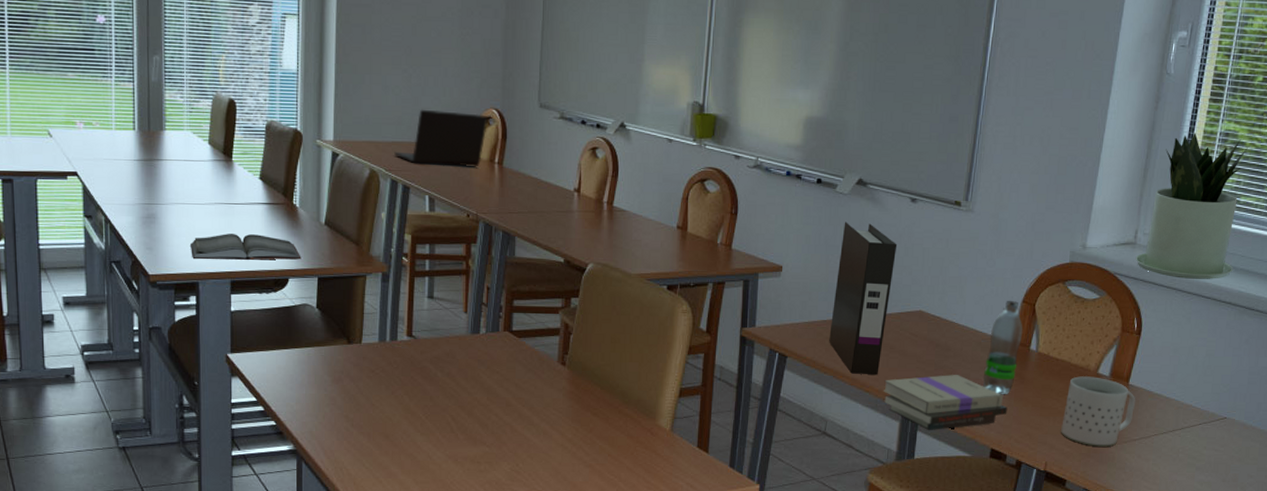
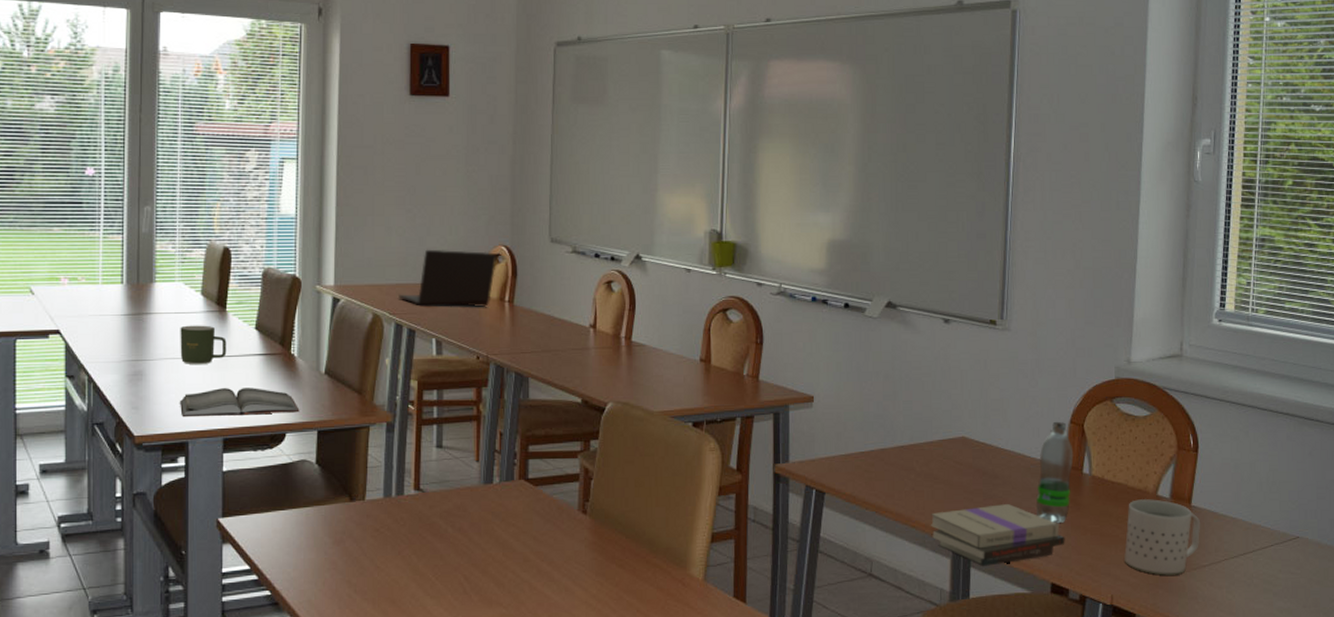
mug: none [189,173,233,210] -> present [180,325,227,364]
binder: present [829,221,898,374] -> none [868,346,934,508]
planter: present [1135,133,1248,279] -> none [1183,240,1287,390]

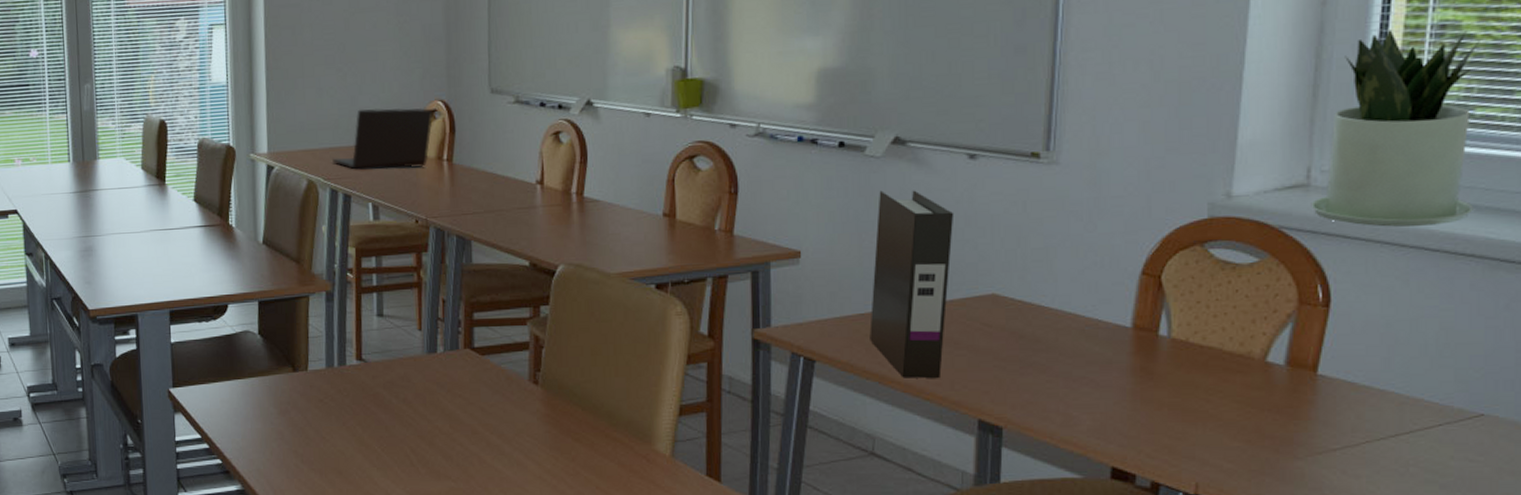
mug: present [180,325,227,364] -> none [124,199,168,239]
hardback book: present [180,388,300,418] -> none [128,259,240,291]
binder: none [868,346,934,508] -> present [869,190,955,378]
books: present [930,504,1065,567] -> none [949,373,1132,447]
bottle: present [1035,421,1074,524] -> none [1091,272,1146,397]
mug: present [1123,499,1201,576] -> none [1214,366,1331,460]
planter: none [1183,240,1287,390] -> present [1310,30,1480,227]

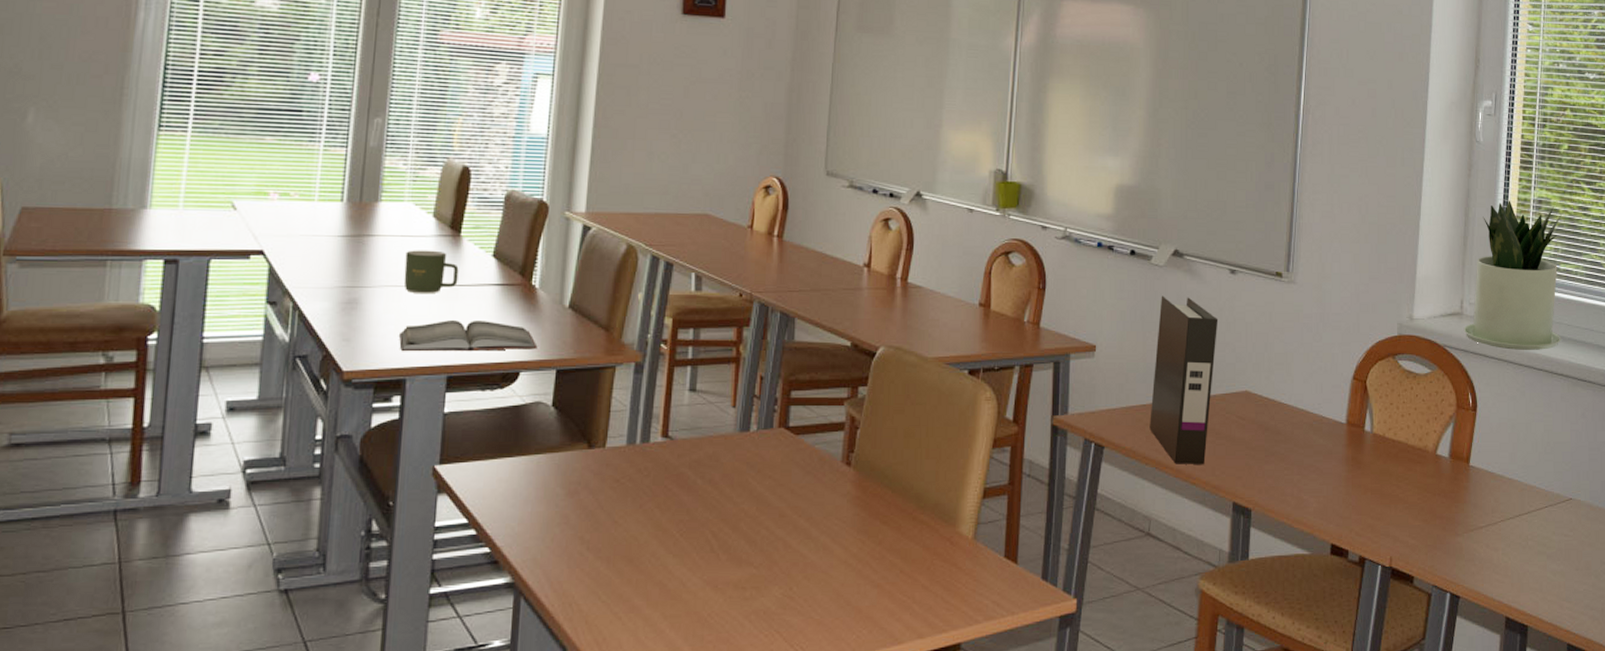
mug: none [124,199,168,239] -> present [403,250,459,293]
hardback book: none [128,259,240,291] -> present [399,320,538,352]
laptop: present [332,108,434,169] -> none [657,177,768,242]

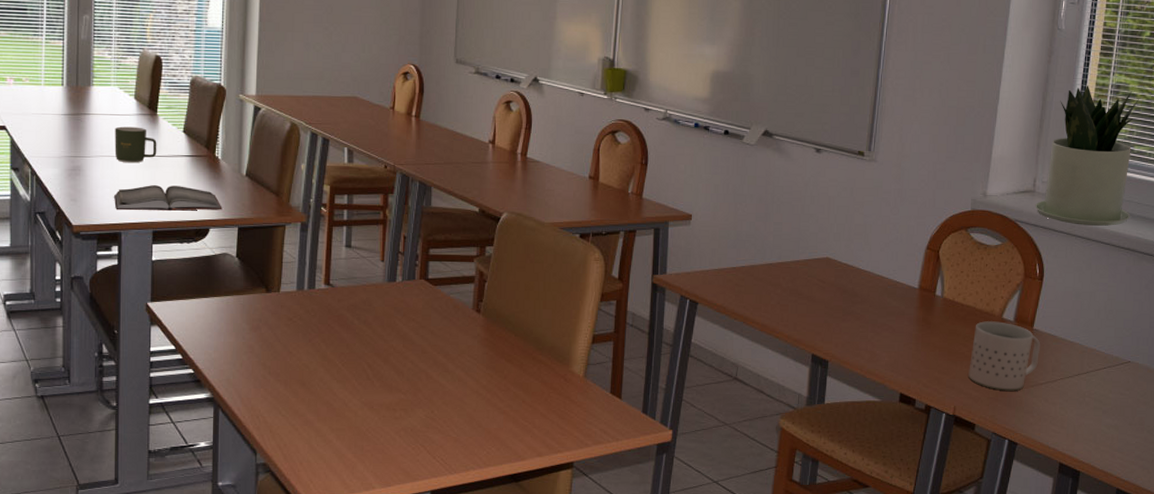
binder: present [1149,295,1219,464] -> none [738,171,804,320]
mug: none [1403,458,1479,537] -> present [967,321,1041,391]

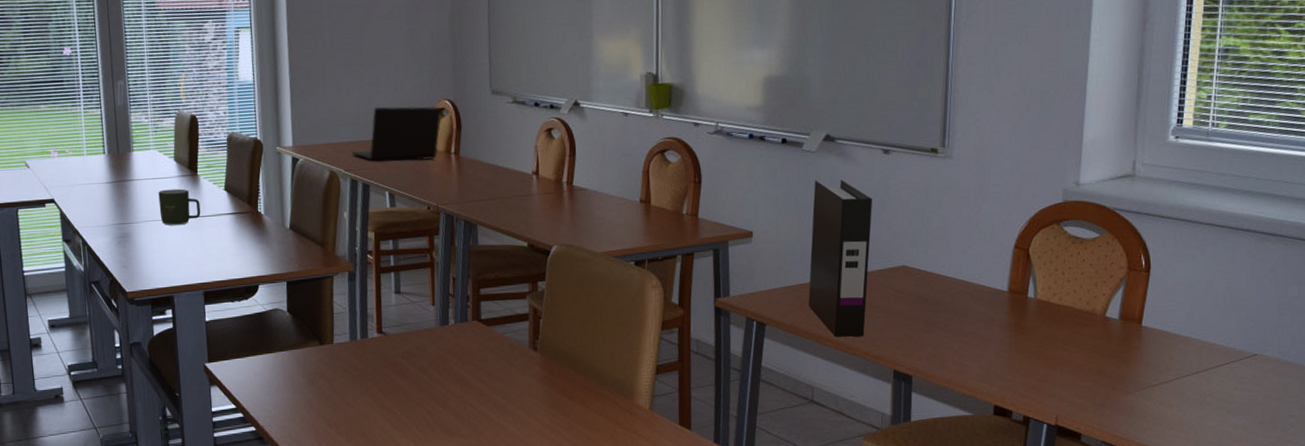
hardback book: present [114,185,222,211] -> none [163,244,270,274]
laptop: none [314,65,406,122] -> present [352,106,442,161]
binder: none [738,171,804,320] -> present [808,179,873,337]
mug: present [967,321,1041,391] -> none [1069,321,1152,396]
planter: present [1035,85,1139,226] -> none [1136,52,1252,209]

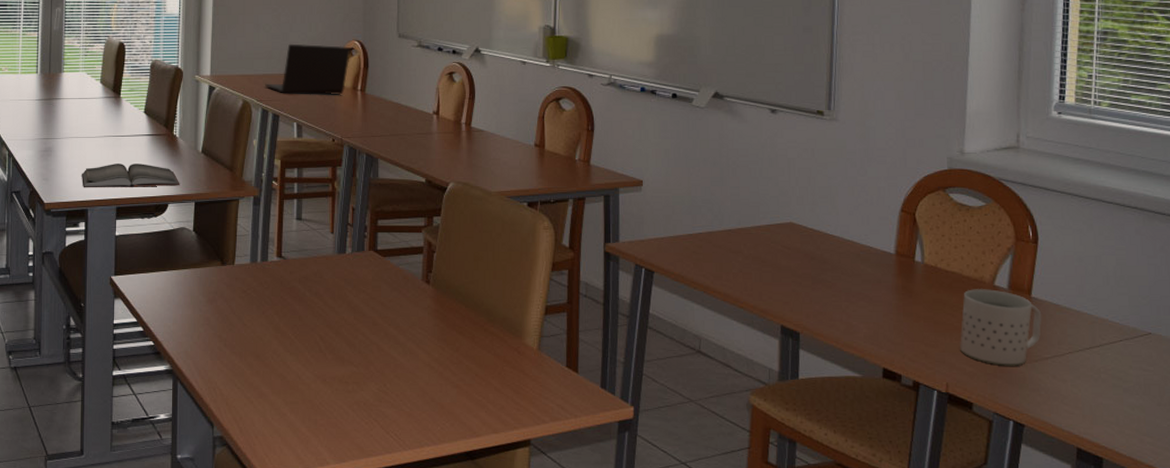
mug: present [158,188,201,225] -> none [82,109,120,142]
hardback book: none [163,244,270,274] -> present [82,164,180,188]
binder: present [808,179,873,337] -> none [696,134,761,289]
mug: none [1069,321,1152,396] -> present [959,289,1042,366]

